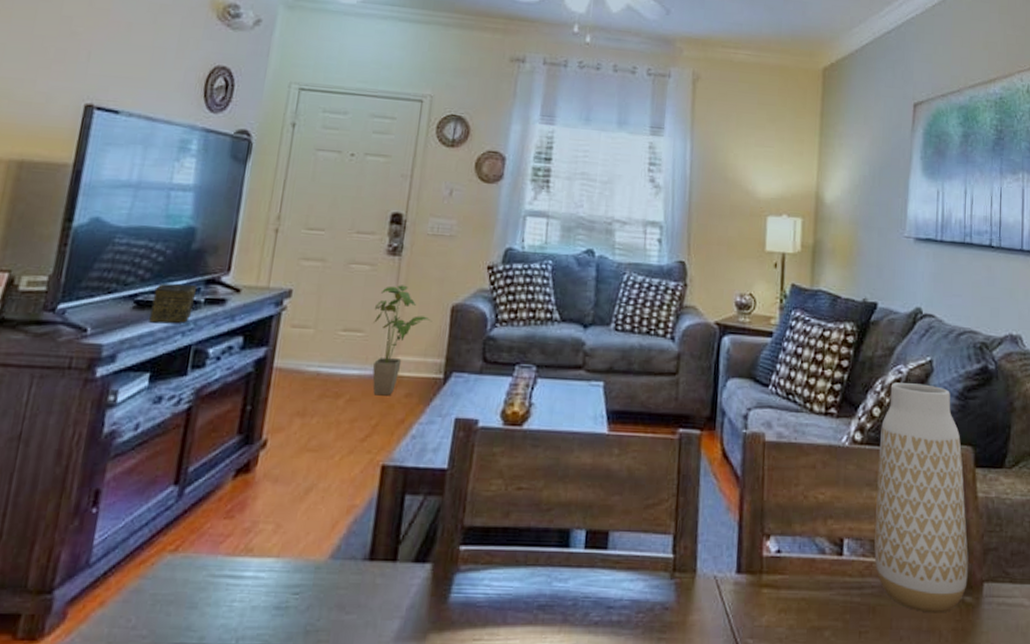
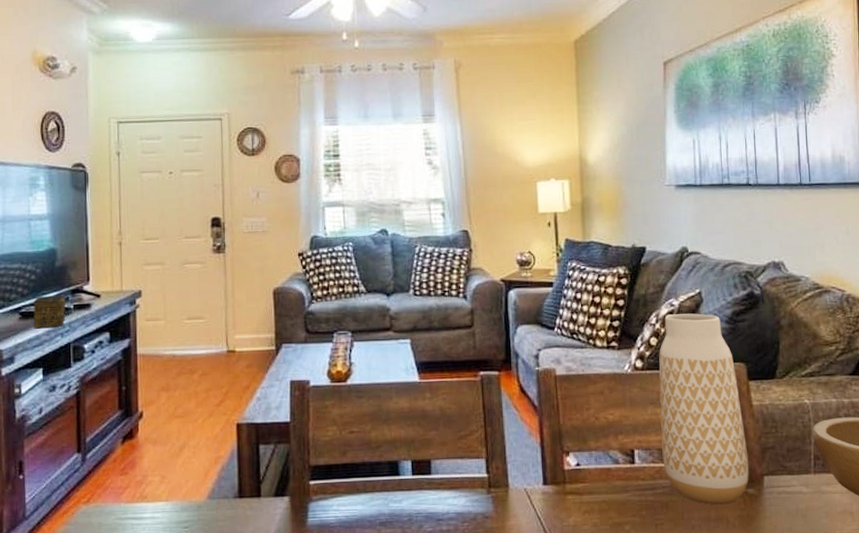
house plant: present [372,285,432,396] -> none [210,277,259,369]

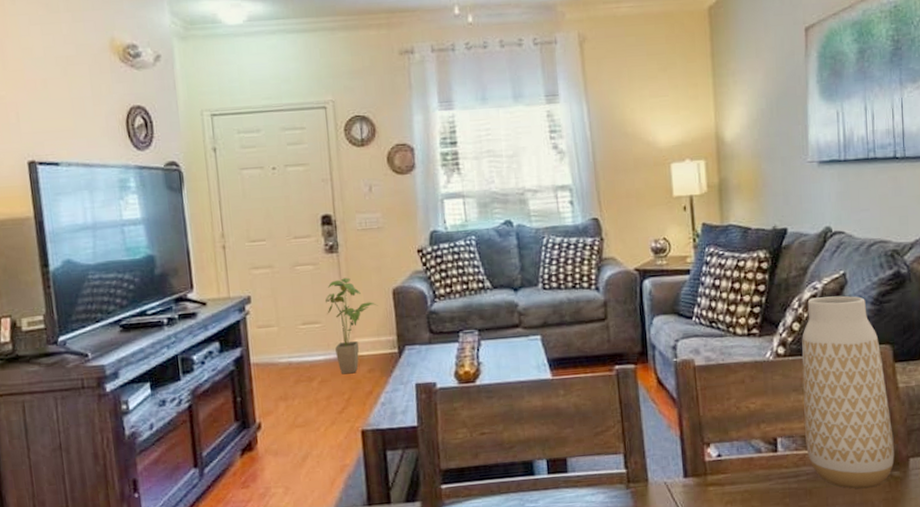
decorative box: present [33,295,66,329] -> none [134,304,171,342]
house plant: none [210,277,259,369] -> present [324,277,378,375]

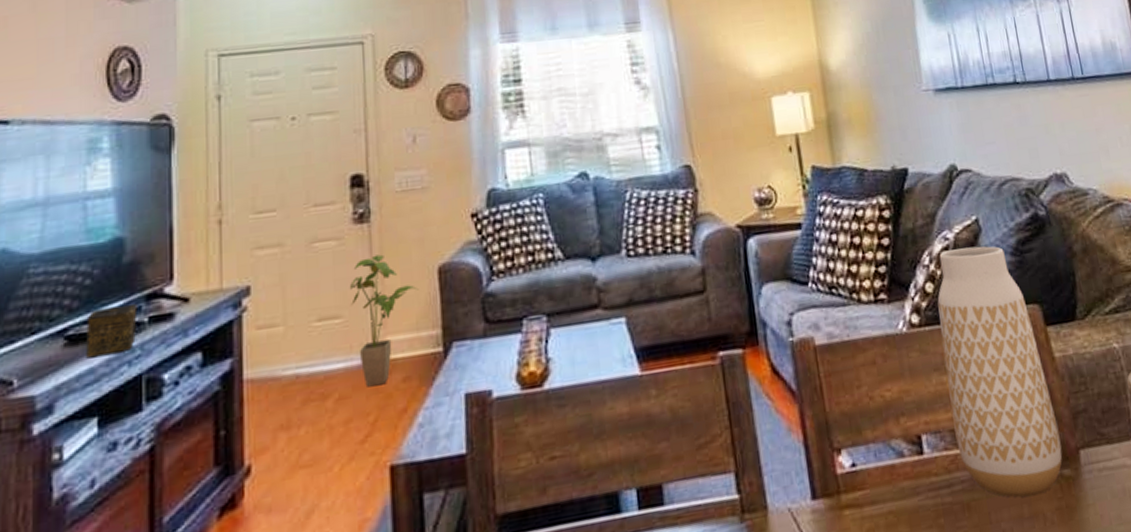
decorative box: none [134,304,171,342] -> present [86,303,138,359]

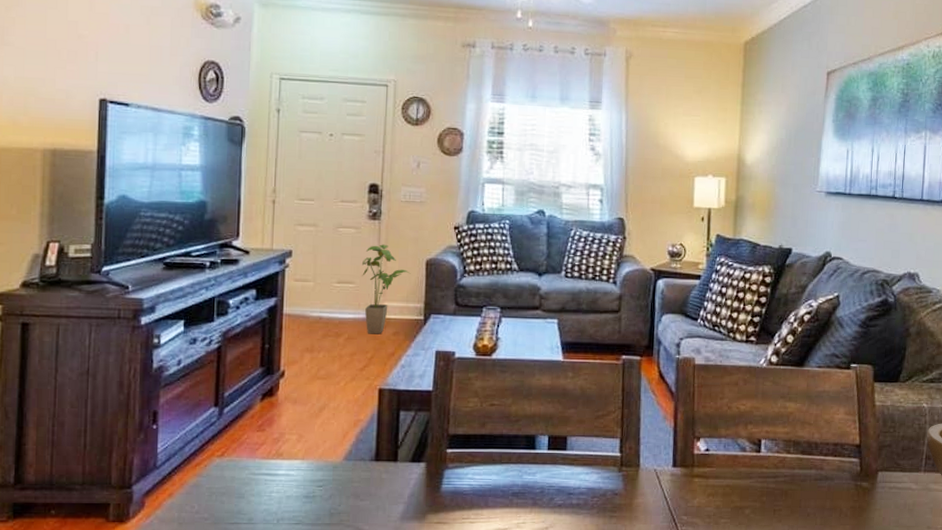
decorative box: present [86,303,138,359] -> none [178,248,214,281]
vase: present [937,246,1063,498] -> none [786,315,866,495]

